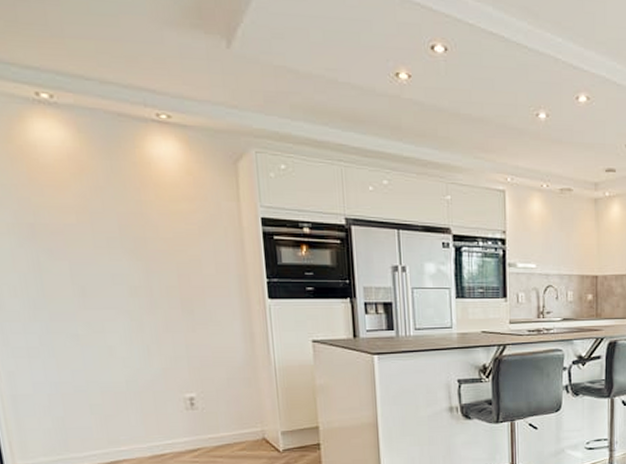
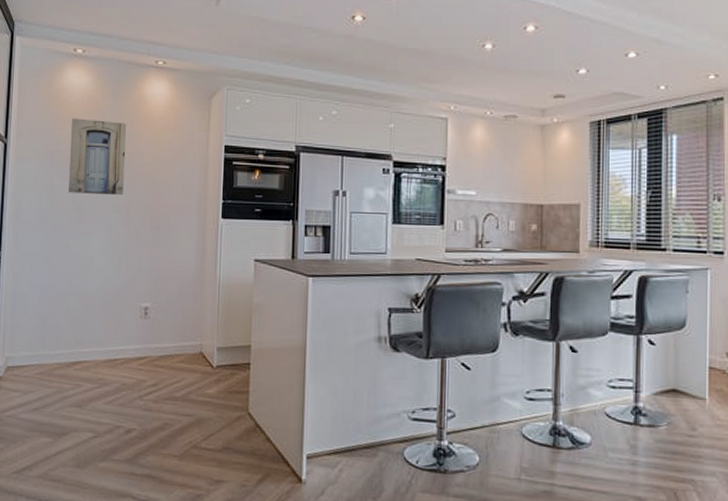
wall art: none [50,183,141,277] -> present [68,118,127,196]

